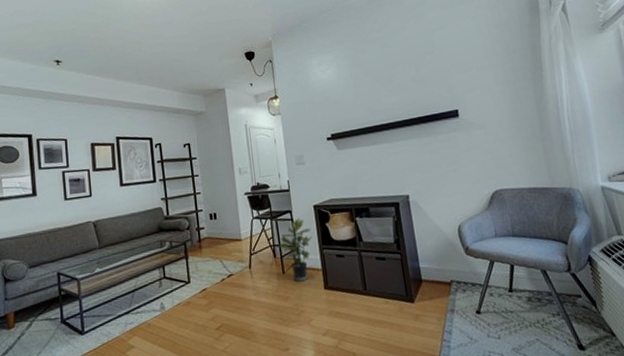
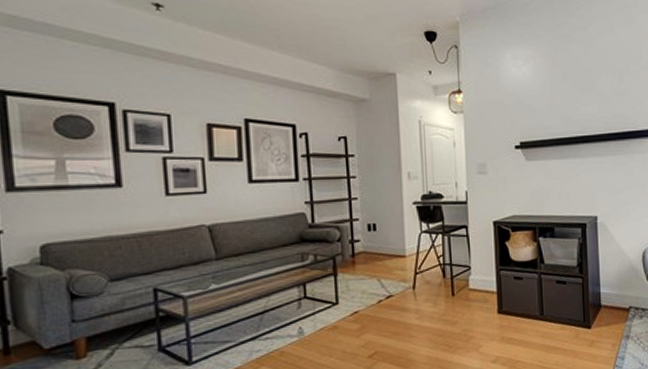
potted plant: present [279,218,312,282] -> none [450,234,489,305]

